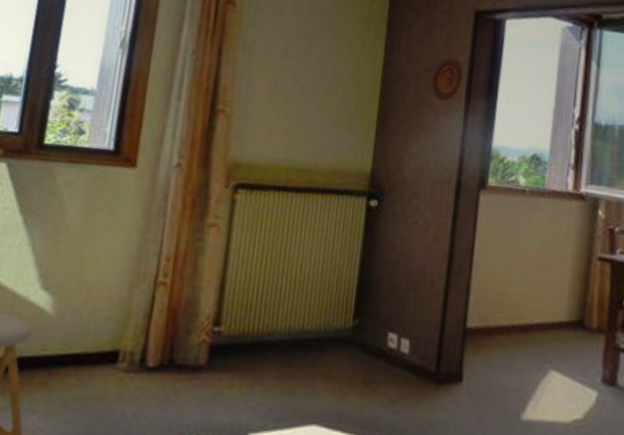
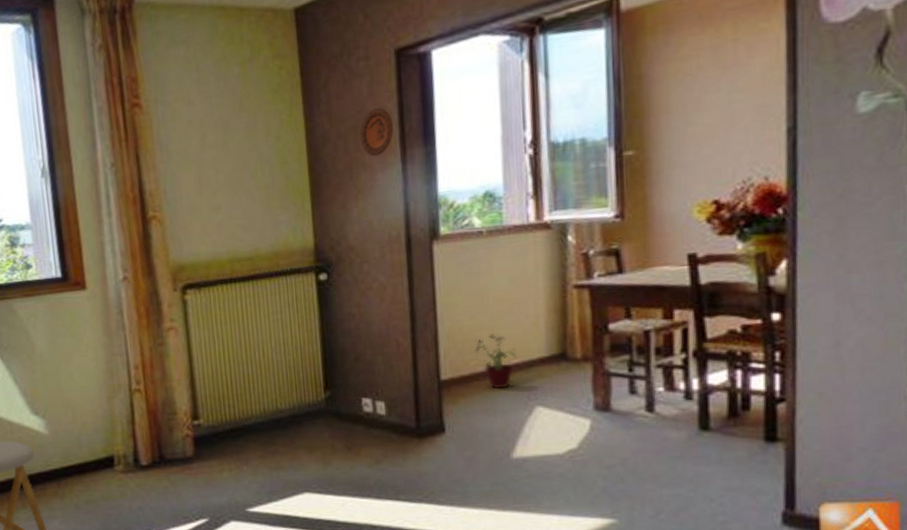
potted plant: none [503,289,540,346] -> present [475,333,516,388]

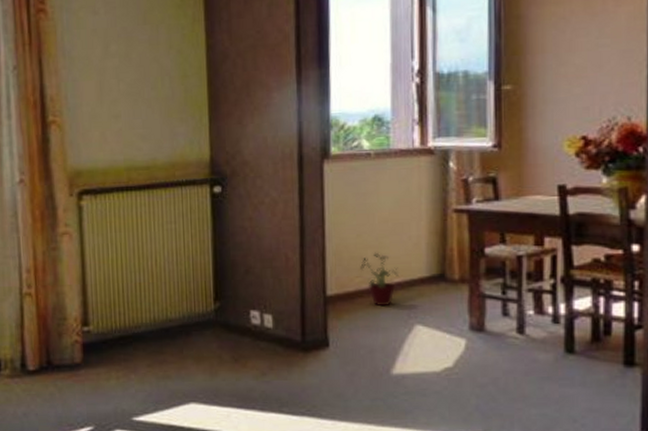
decorative plate: present [360,108,393,156] -> none [258,30,290,75]

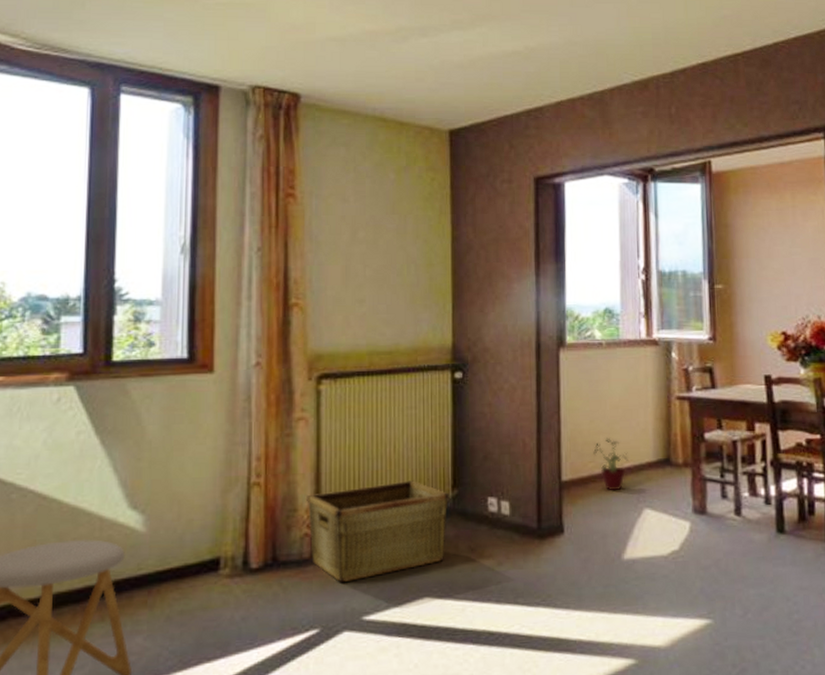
hamper: none [75,293,212,387] -> present [307,480,450,583]

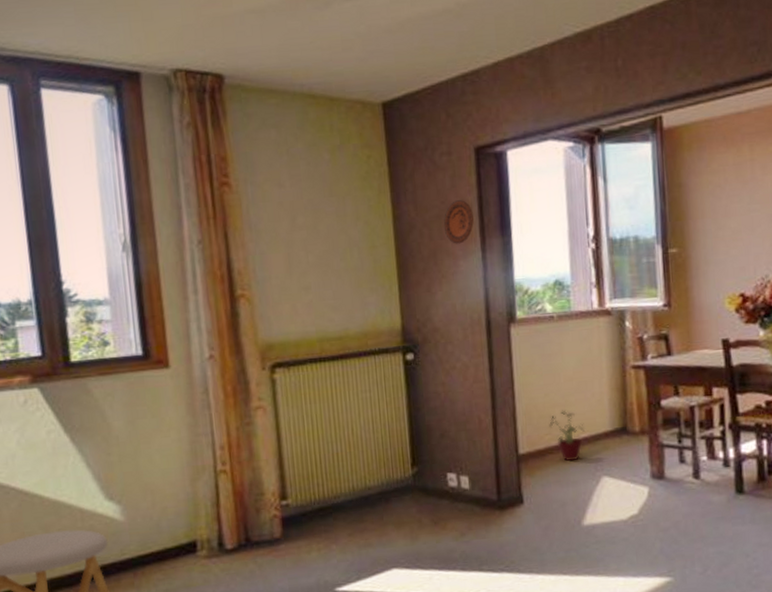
hamper: present [307,480,450,583] -> none [272,461,410,559]
decorative plate: none [500,226,530,267] -> present [443,200,474,244]

